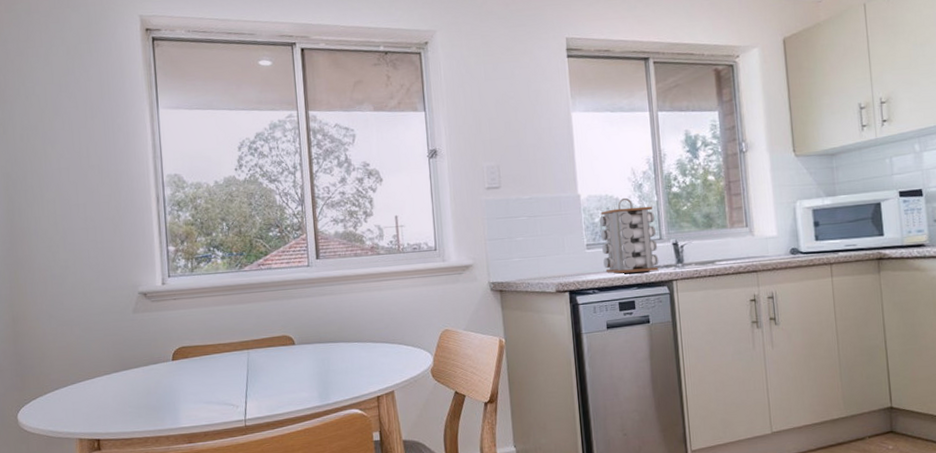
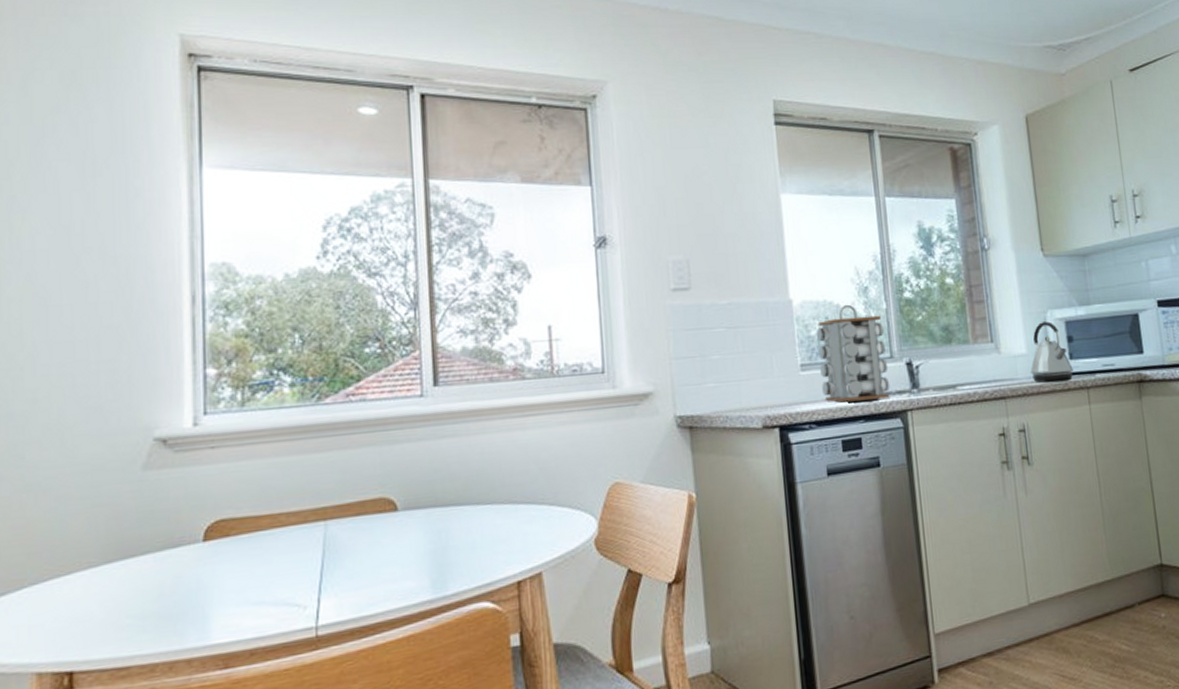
kettle: none [780,210,818,261] -> present [1030,321,1073,384]

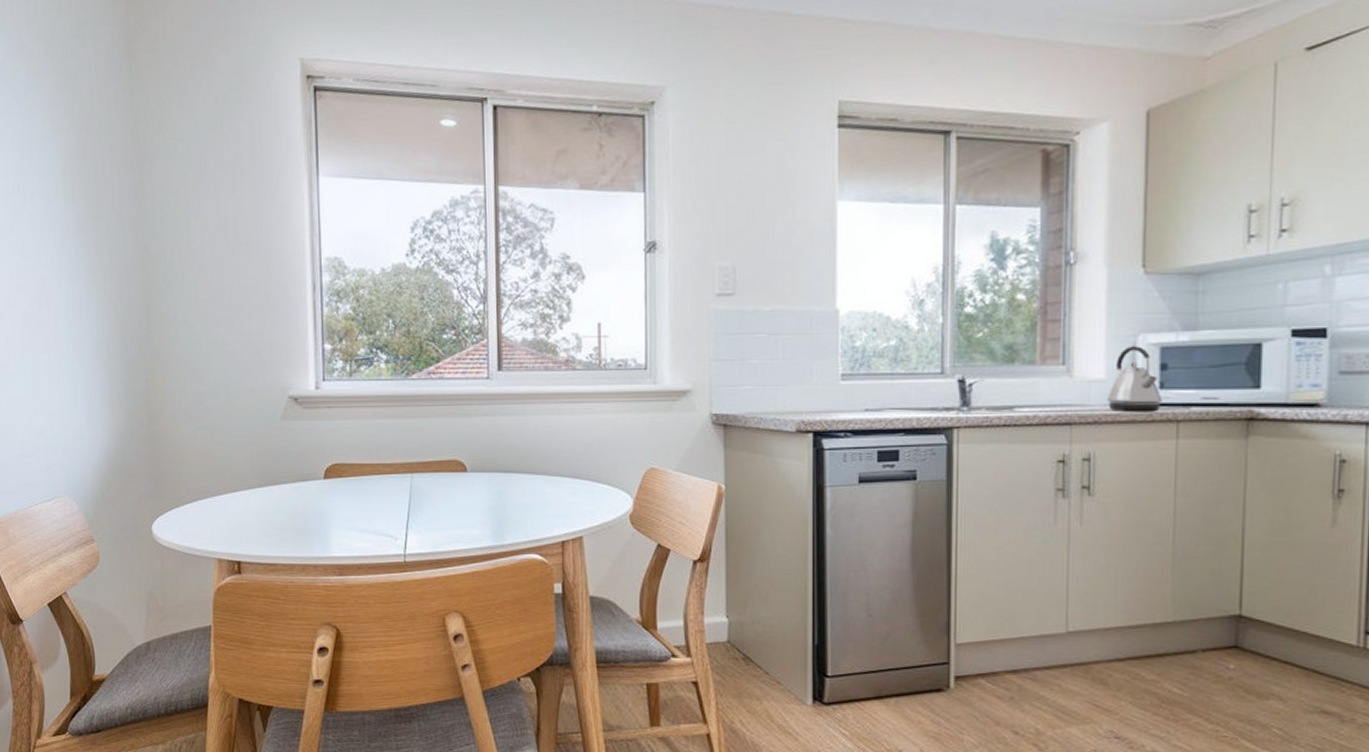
spice rack: present [816,304,891,404] -> none [861,316,938,416]

